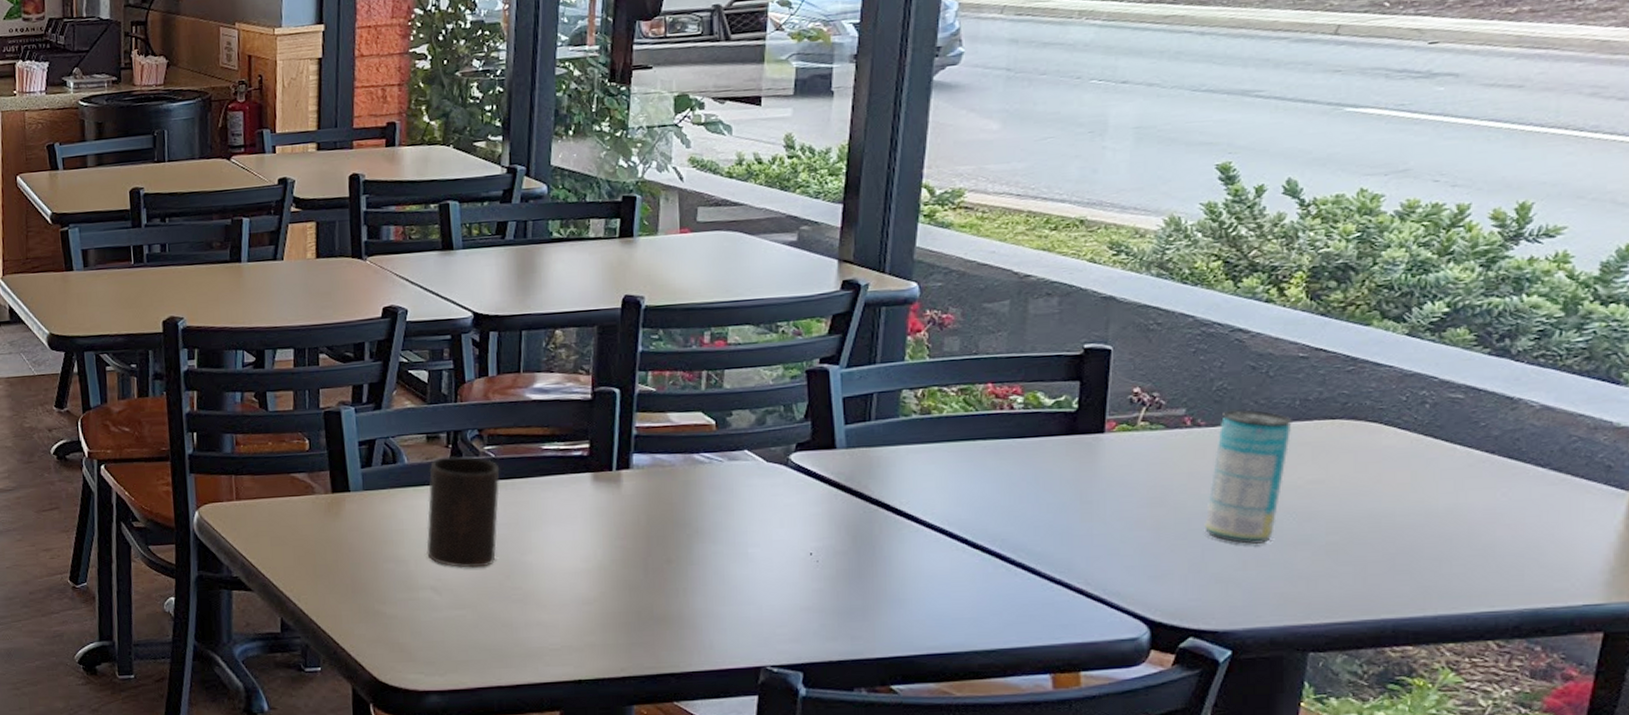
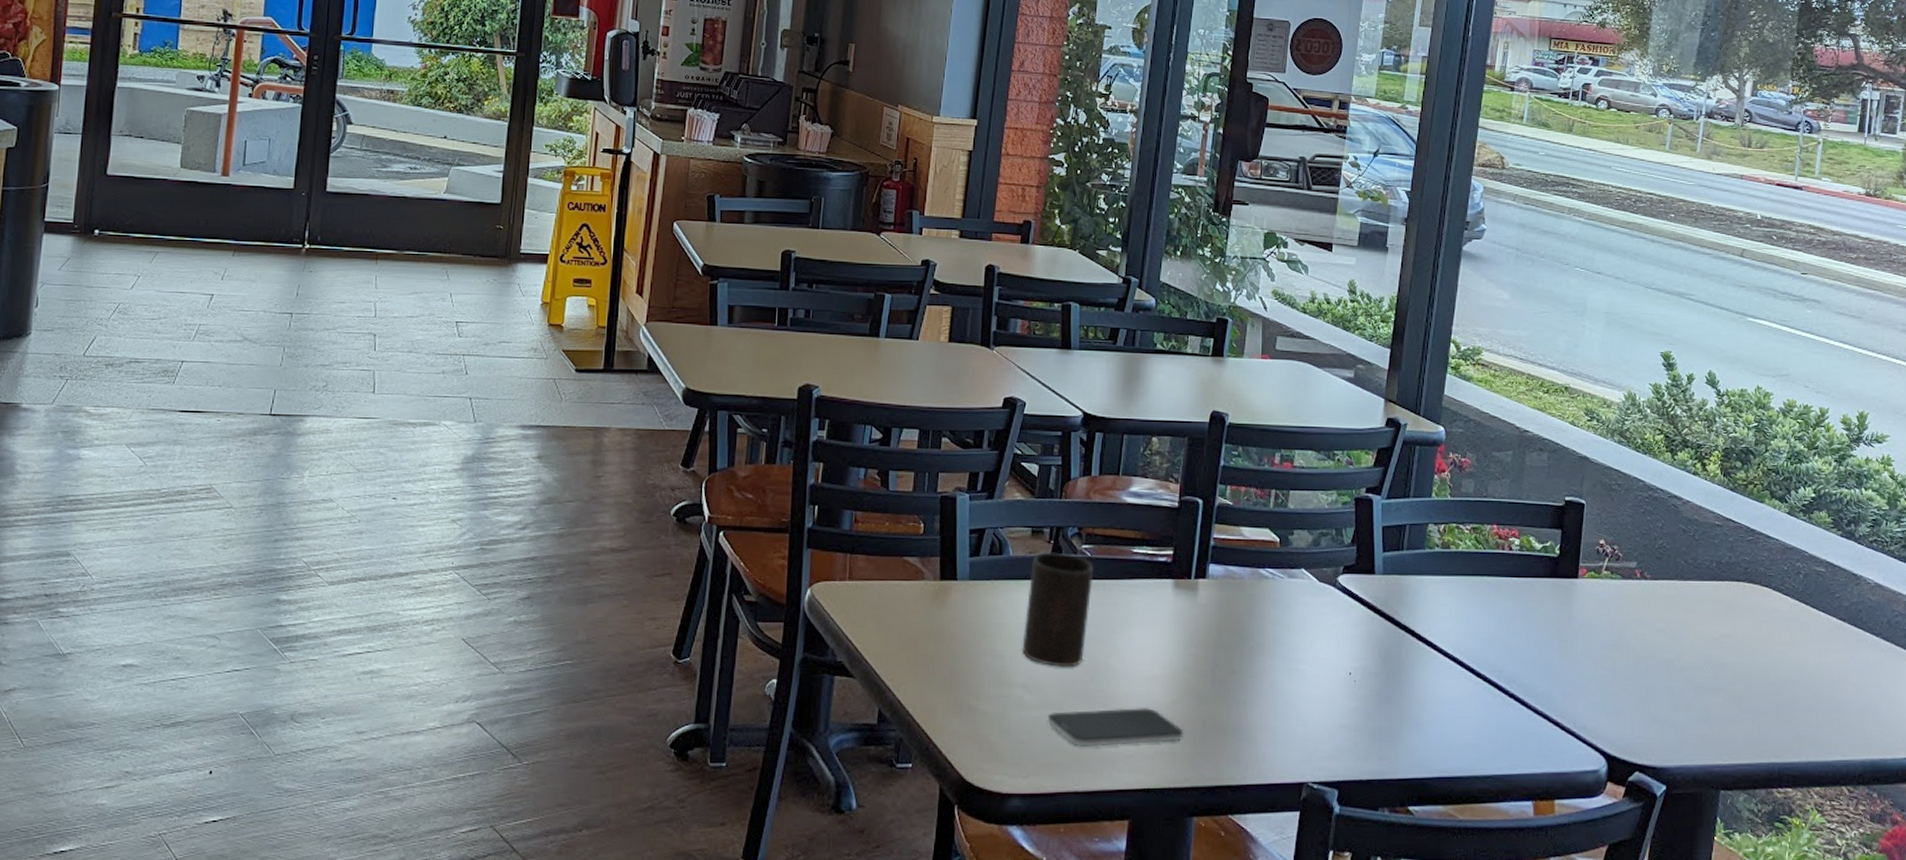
smartphone: none [461,602,616,643] -> present [1047,708,1183,747]
beverage can: present [1204,409,1292,544] -> none [1648,565,1711,688]

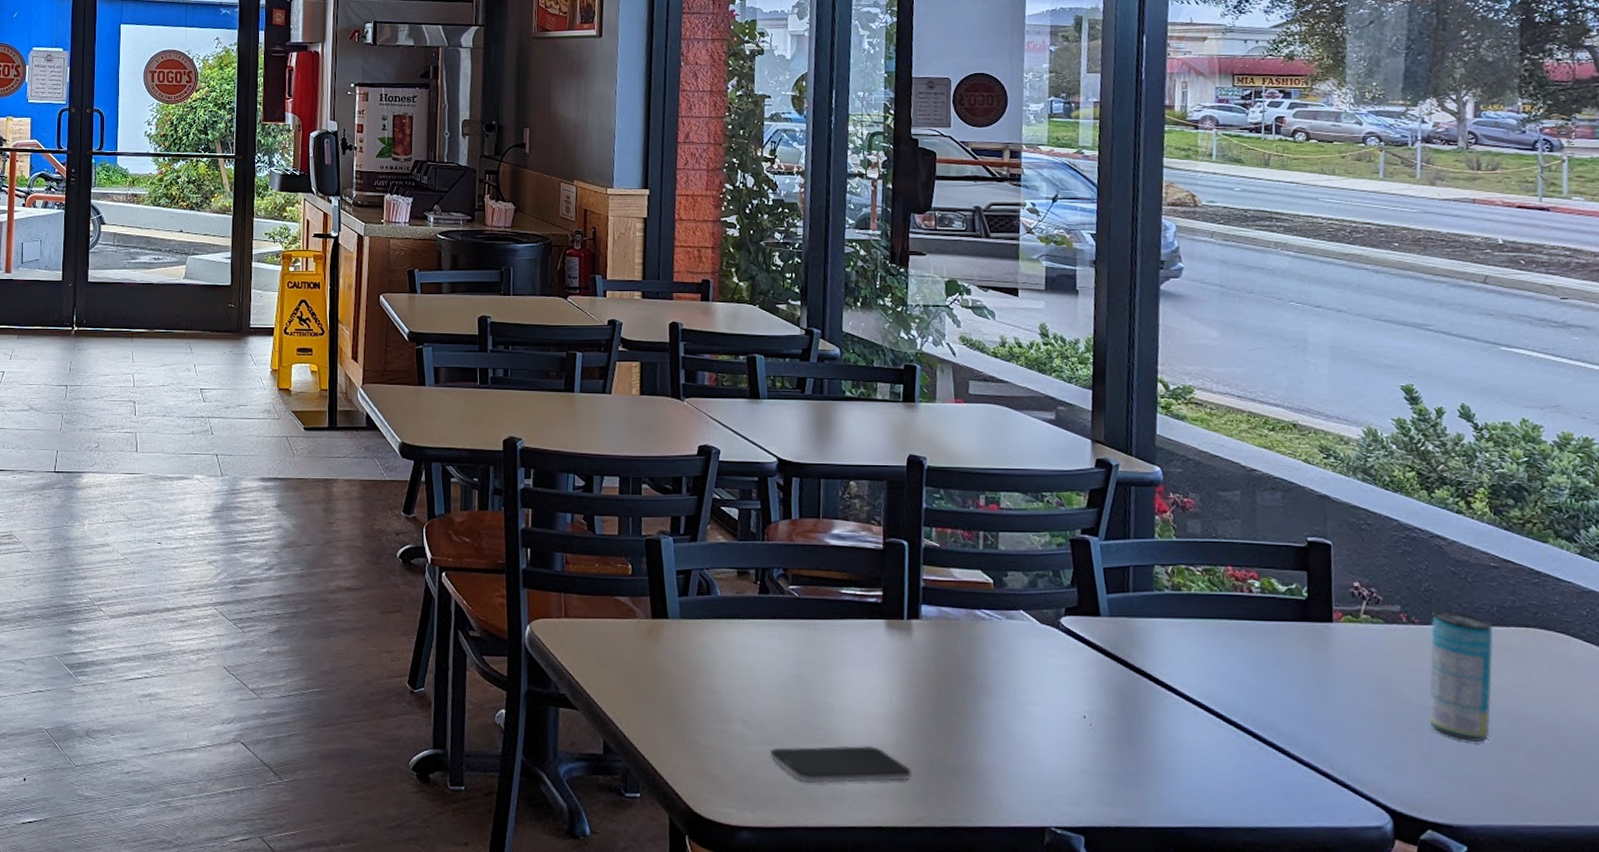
cup: present [1022,552,1094,667] -> none [737,592,804,704]
beverage can: none [1648,565,1711,688] -> present [1428,609,1494,742]

